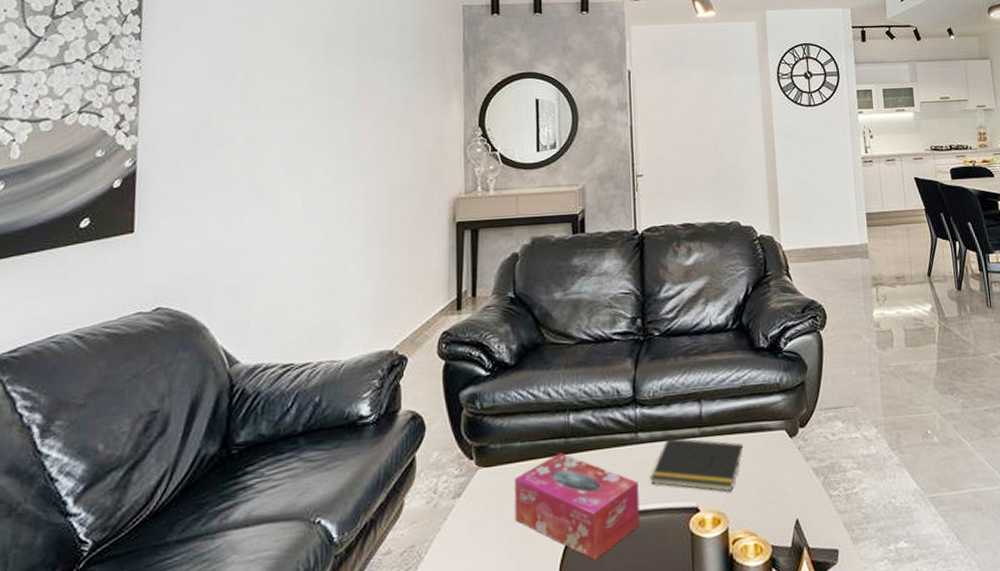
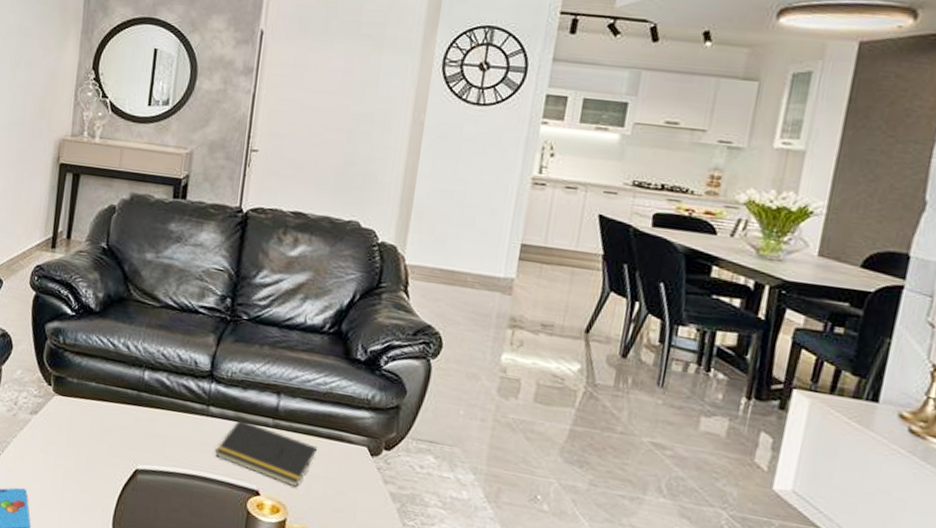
tissue box: present [514,452,640,560] -> none [82,402,203,505]

